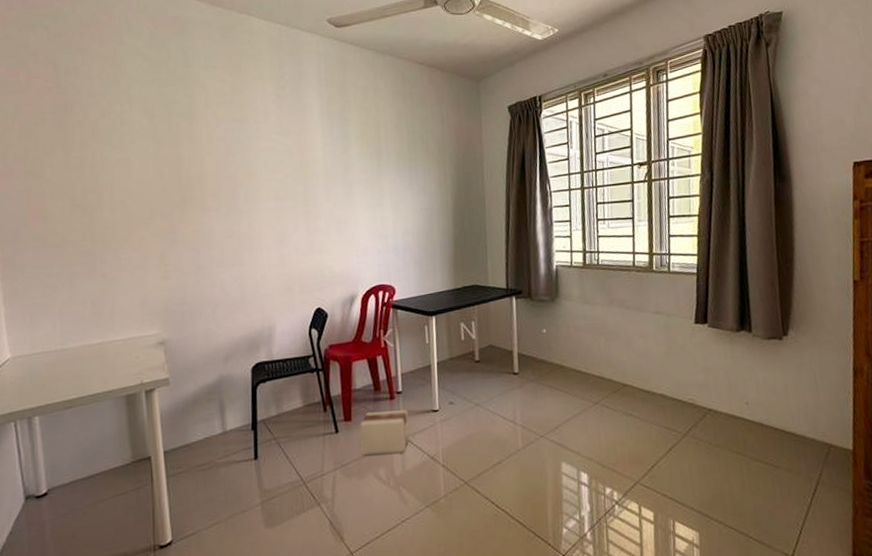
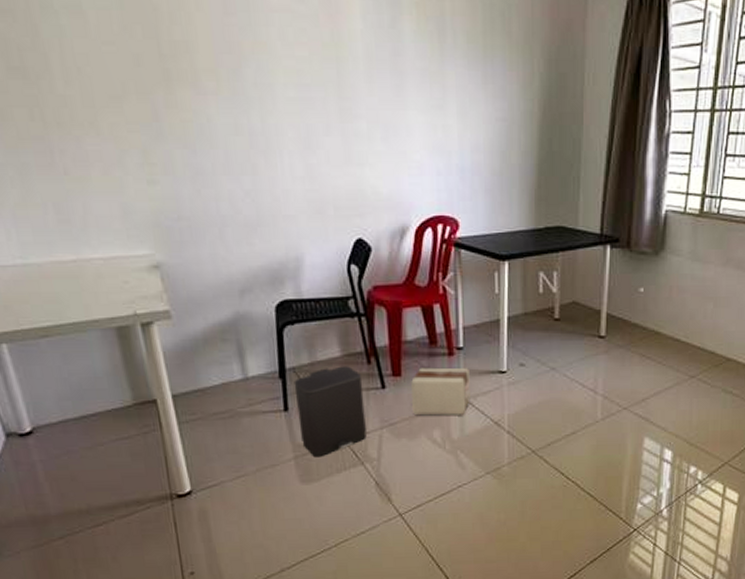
pedal bin: none [263,415,323,502] -> present [294,366,367,458]

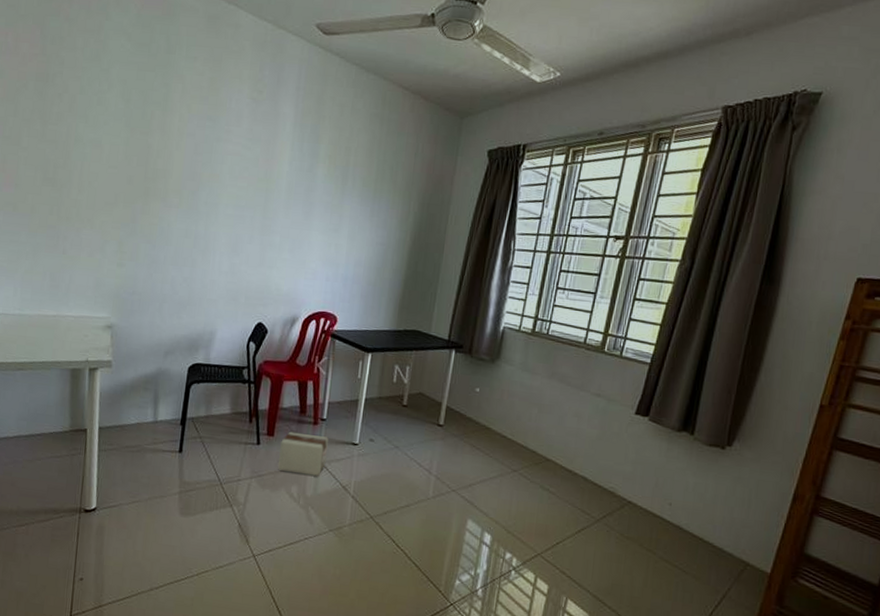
pedal bin: present [294,366,367,458] -> none [187,421,243,495]

